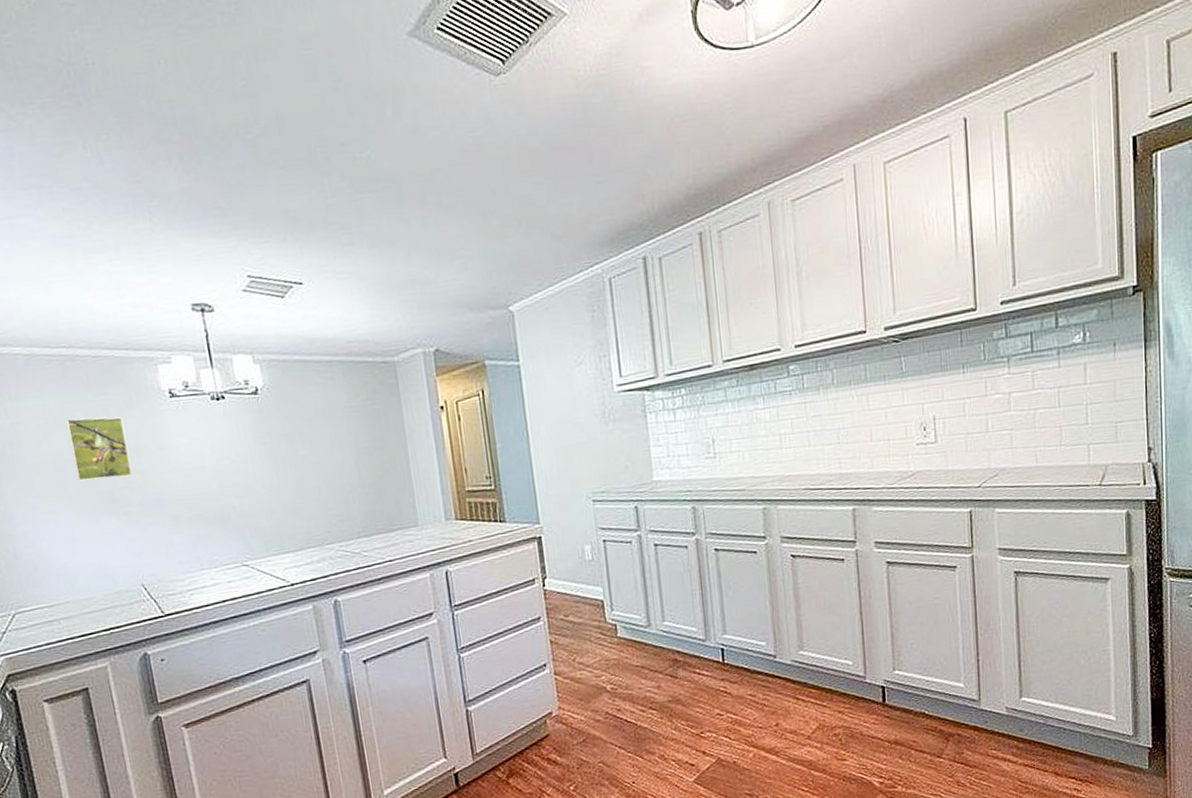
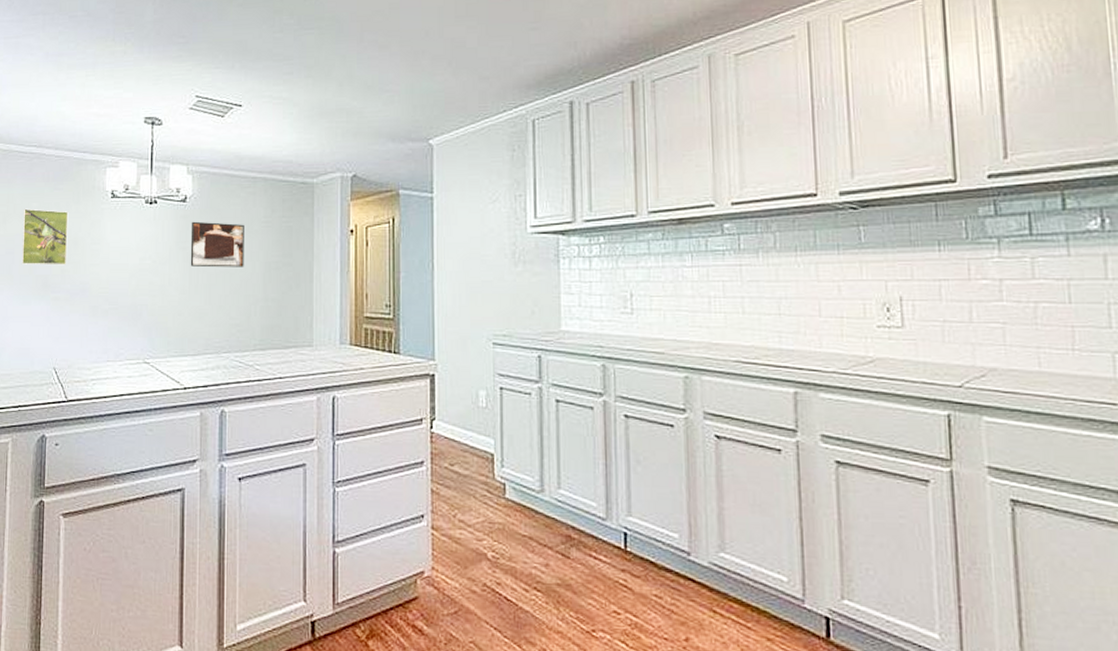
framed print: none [267,411,334,462] -> present [190,221,244,268]

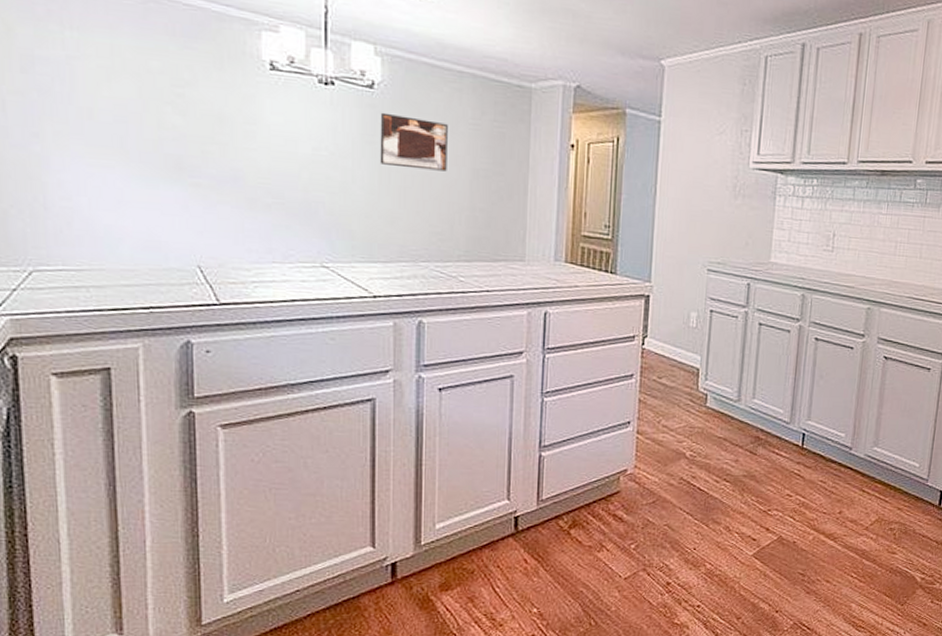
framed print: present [21,208,69,265] -> none [138,66,210,146]

